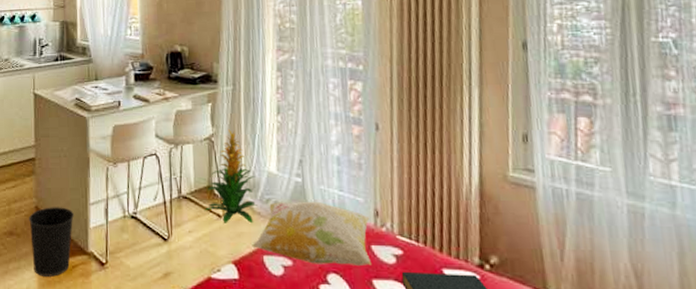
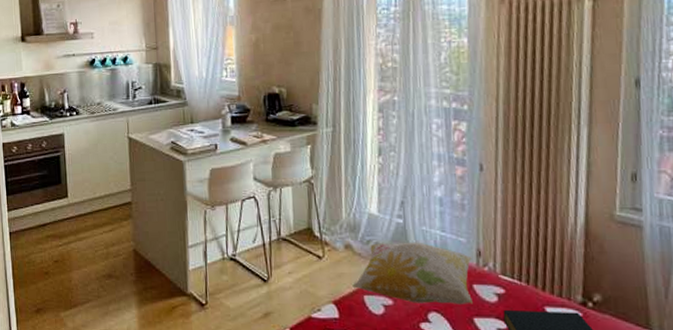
wastebasket: present [29,207,74,277] -> none [127,250,173,317]
indoor plant: present [204,129,257,224] -> none [304,171,358,265]

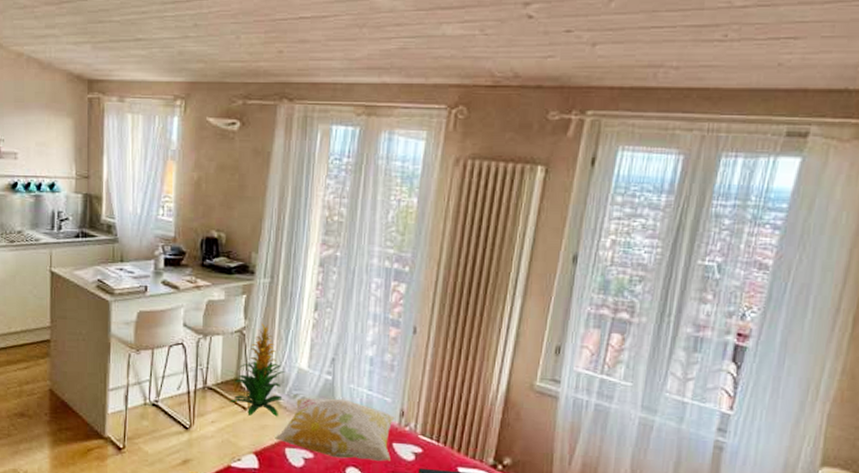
indoor plant: none [304,171,358,265] -> present [229,323,285,417]

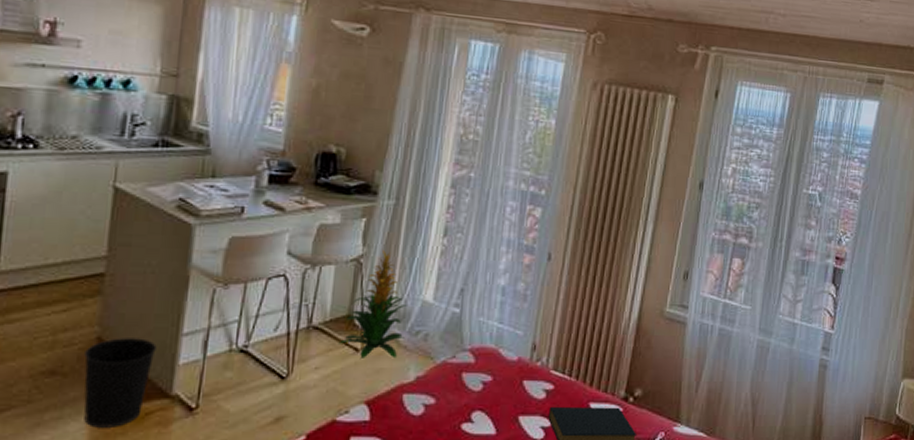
wastebasket: none [42,390,91,459] -> present [84,338,157,428]
decorative pillow: present [275,398,395,462] -> none [391,333,527,403]

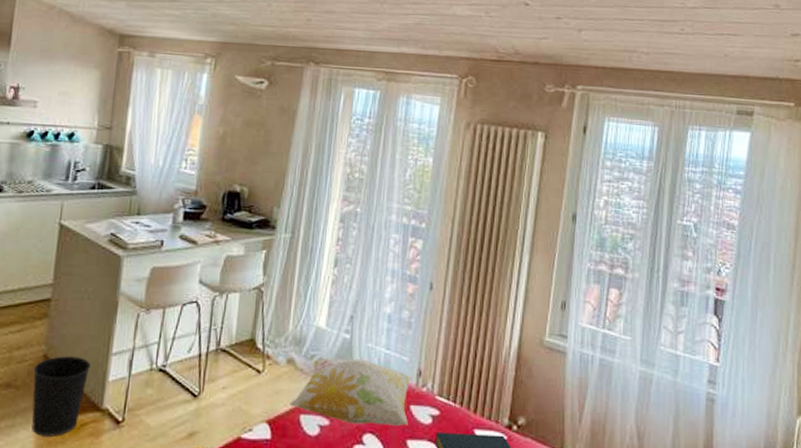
indoor plant: present [338,250,407,359] -> none [243,280,303,381]
decorative pillow: none [391,333,527,403] -> present [289,358,413,427]

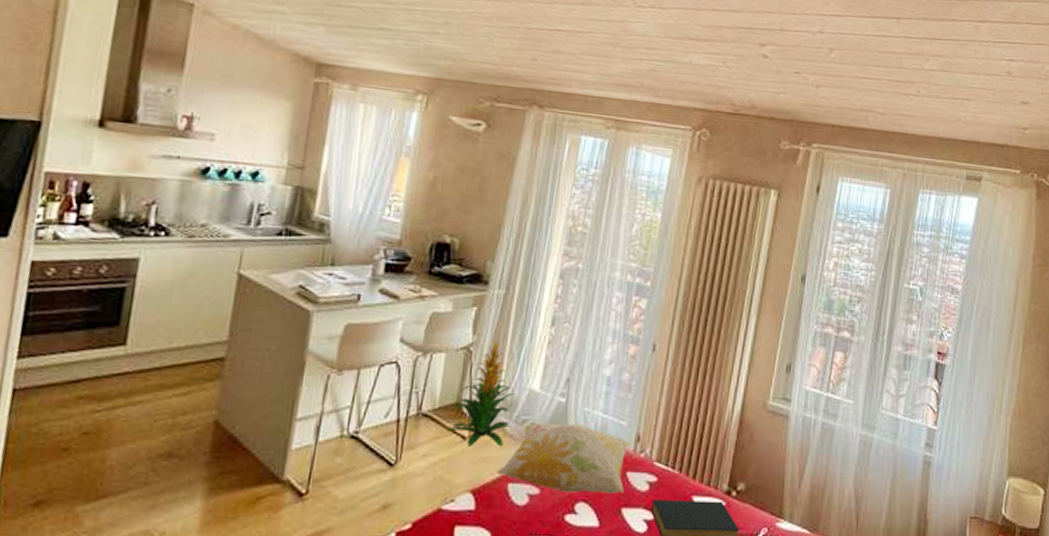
wastebasket: present [31,356,91,436] -> none [197,422,271,512]
indoor plant: none [243,280,303,381] -> present [446,339,514,447]

